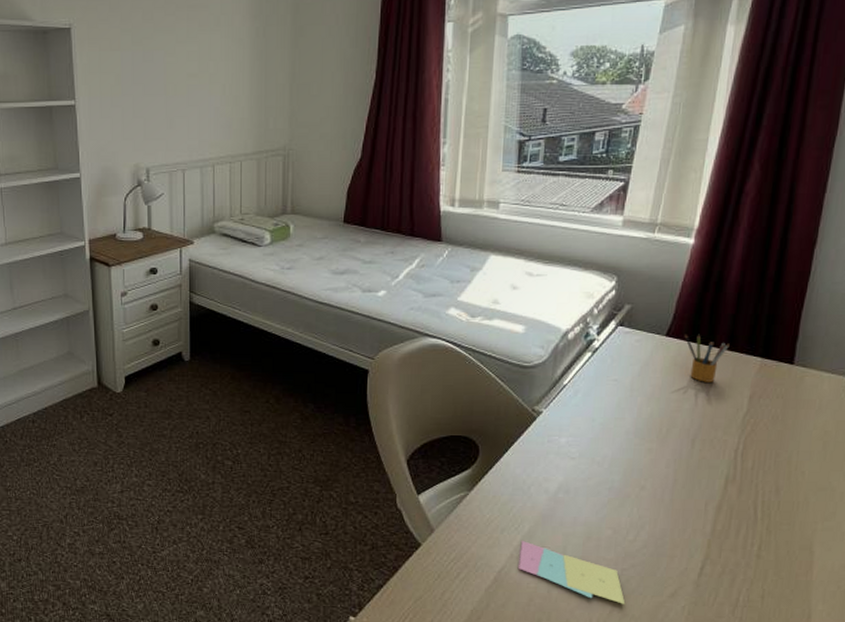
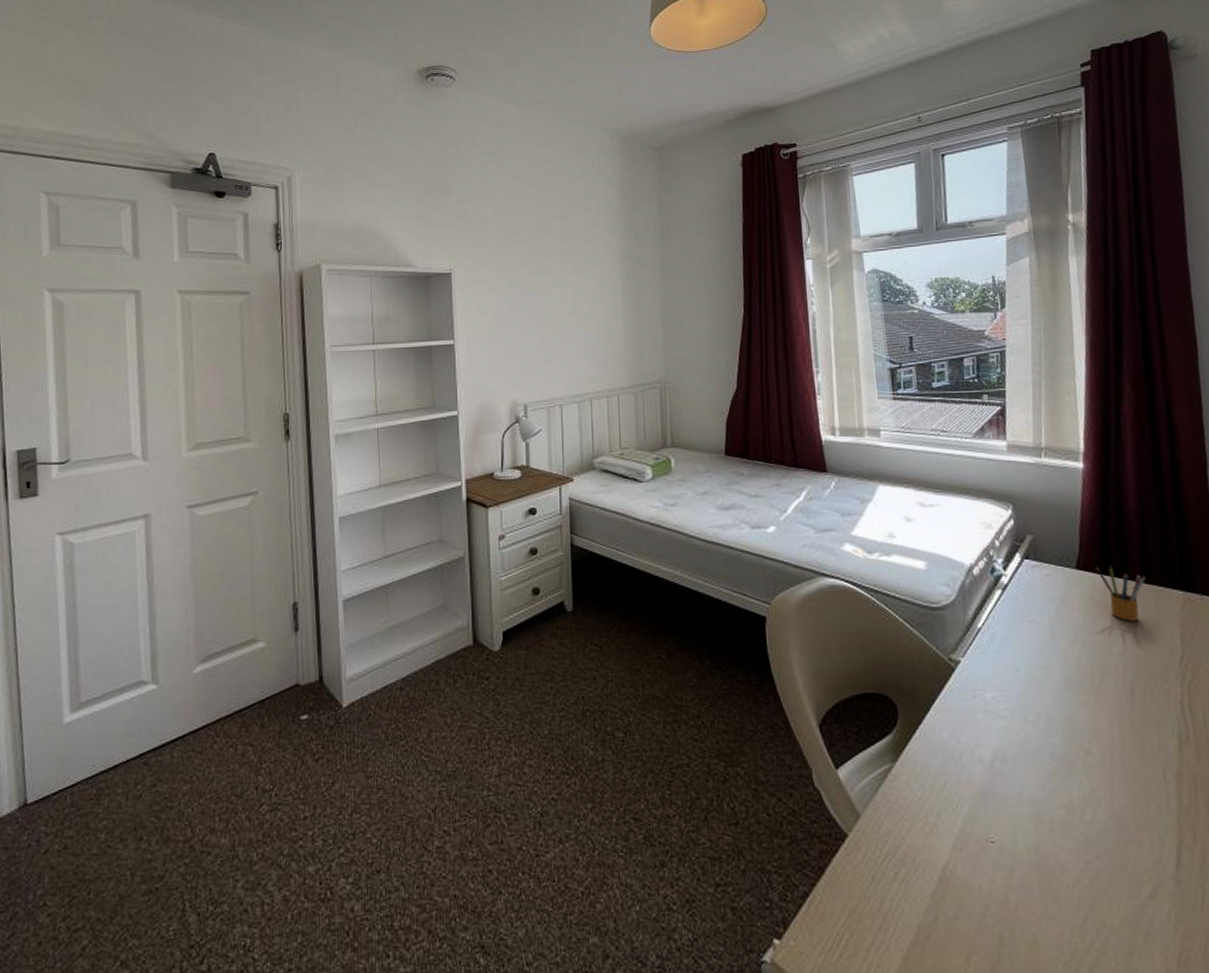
sticky notes: present [517,540,626,604] -> none [962,825,1099,911]

